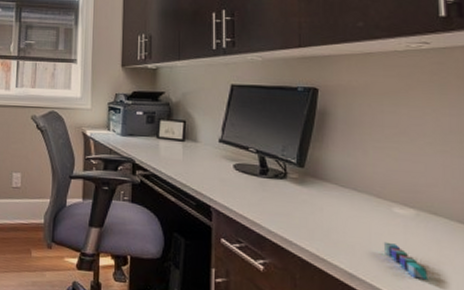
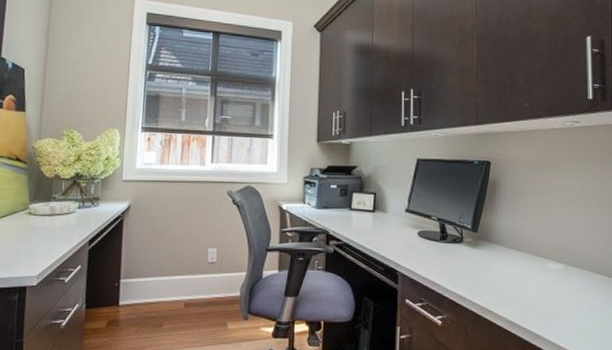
sticky notes: present [383,241,427,280] -> none [538,293,571,322]

